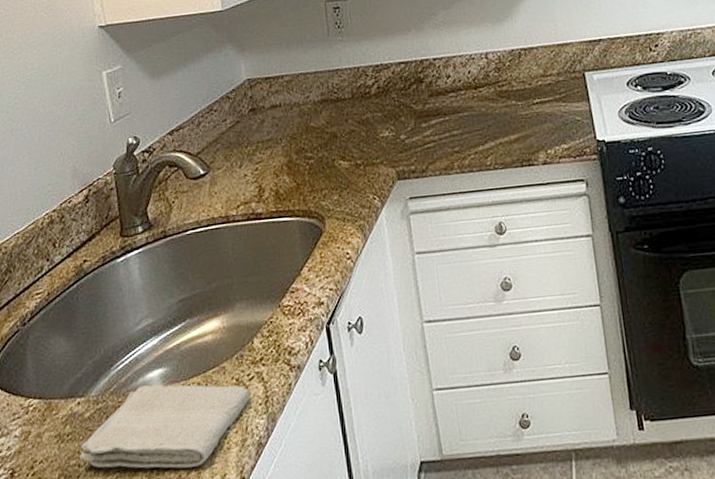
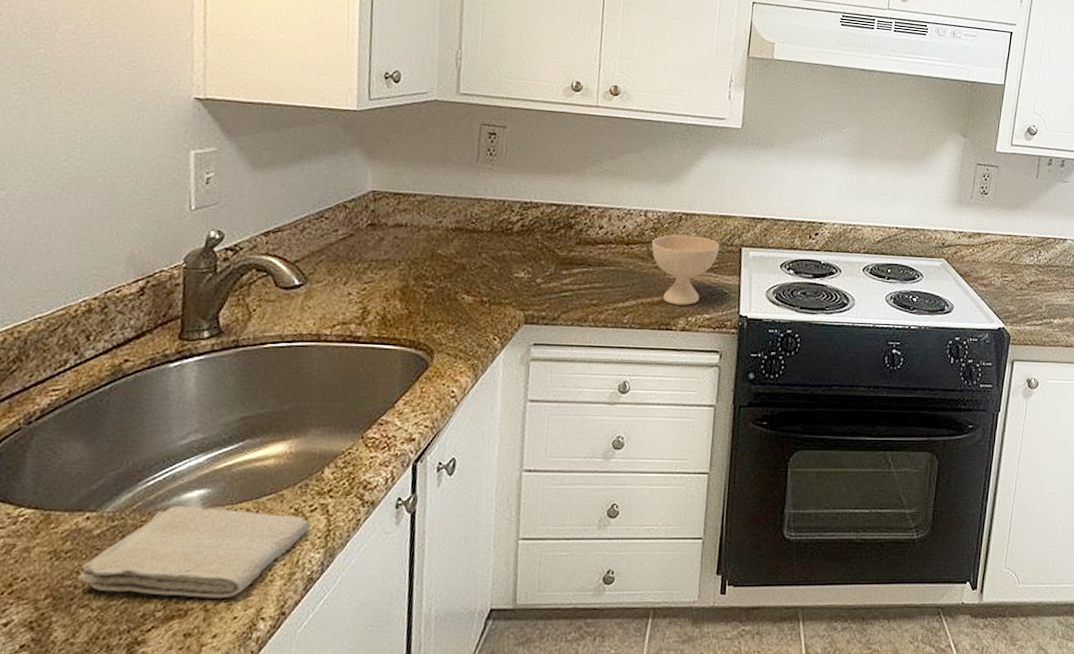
bowl: none [497,68,563,140] -> present [651,234,719,305]

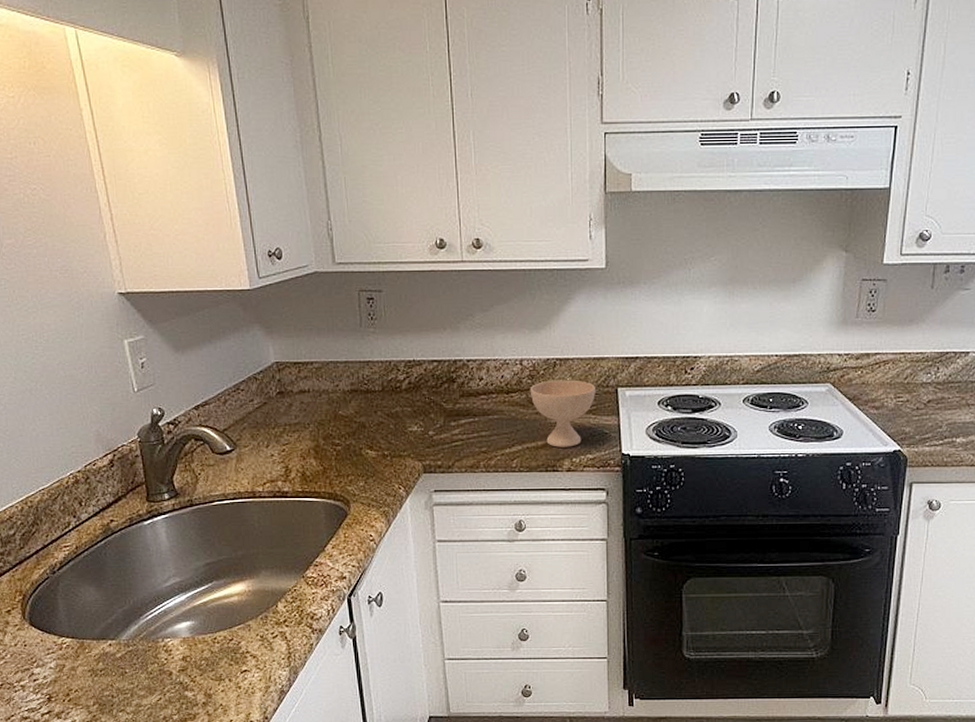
washcloth: present [78,505,309,598] -> none [113,634,273,706]

